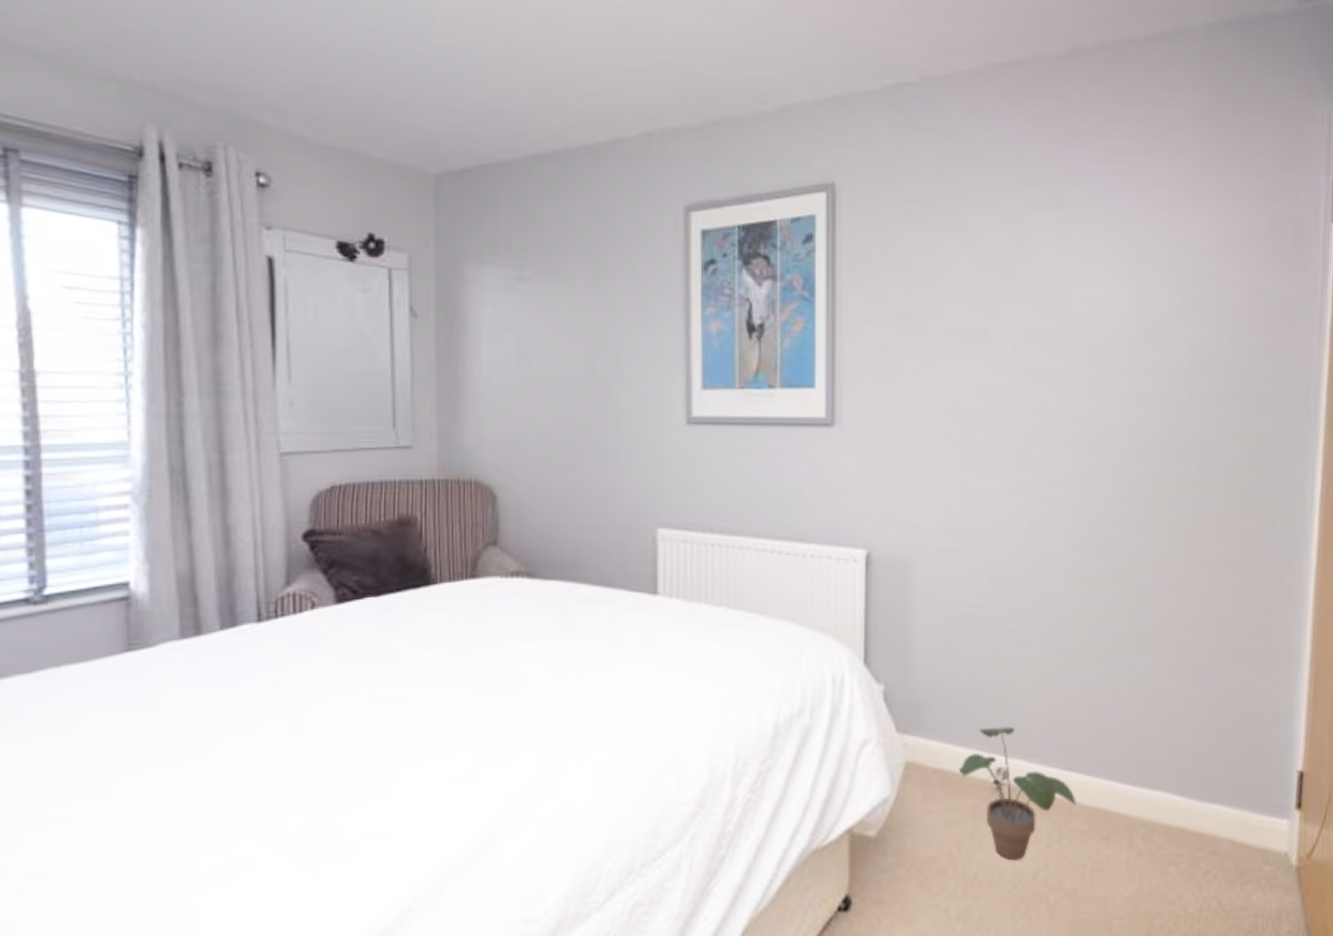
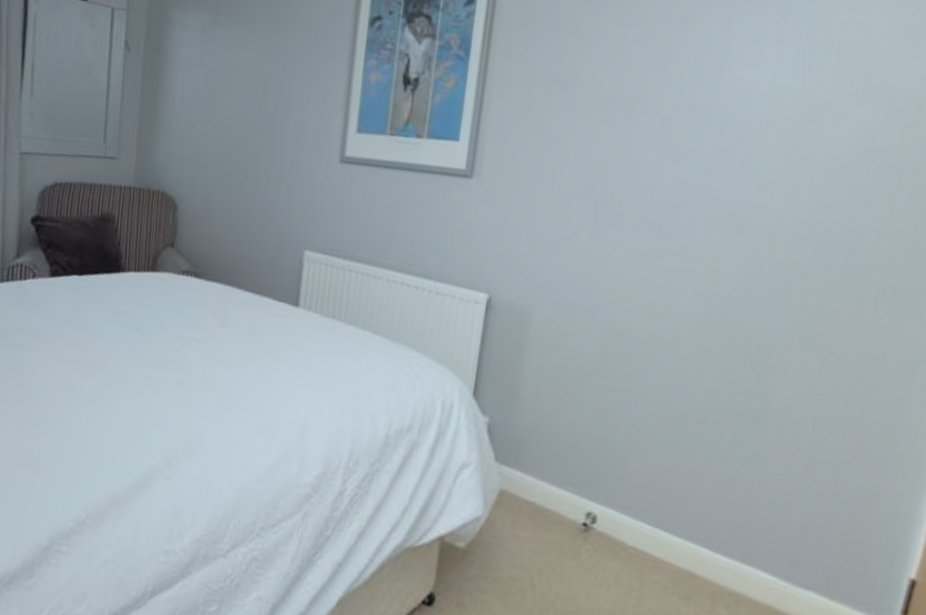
potted plant: present [958,726,1077,861] -> none [549,473,662,599]

